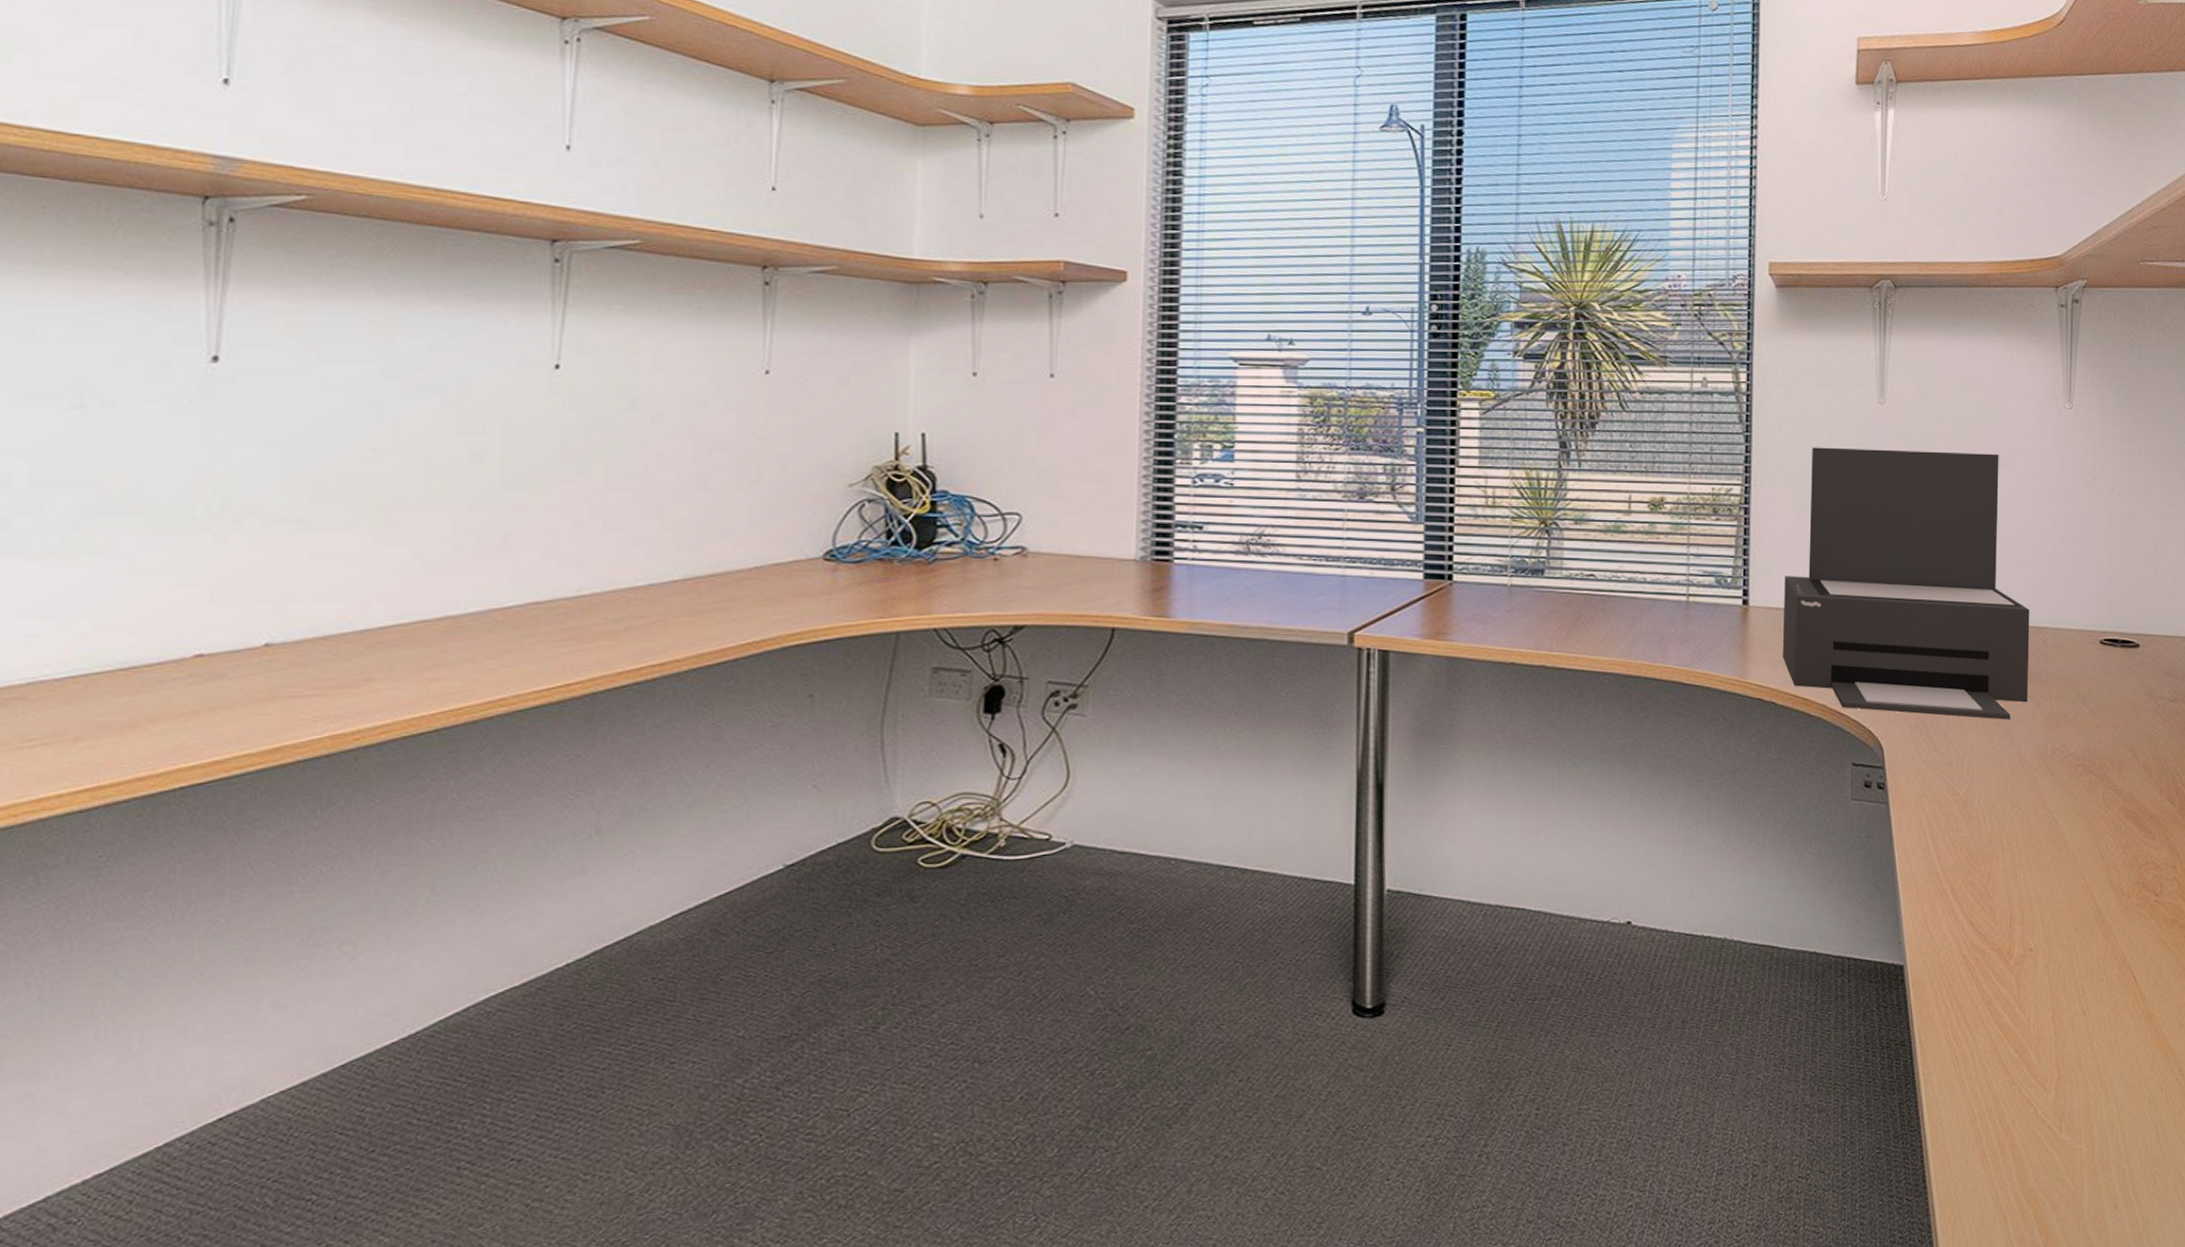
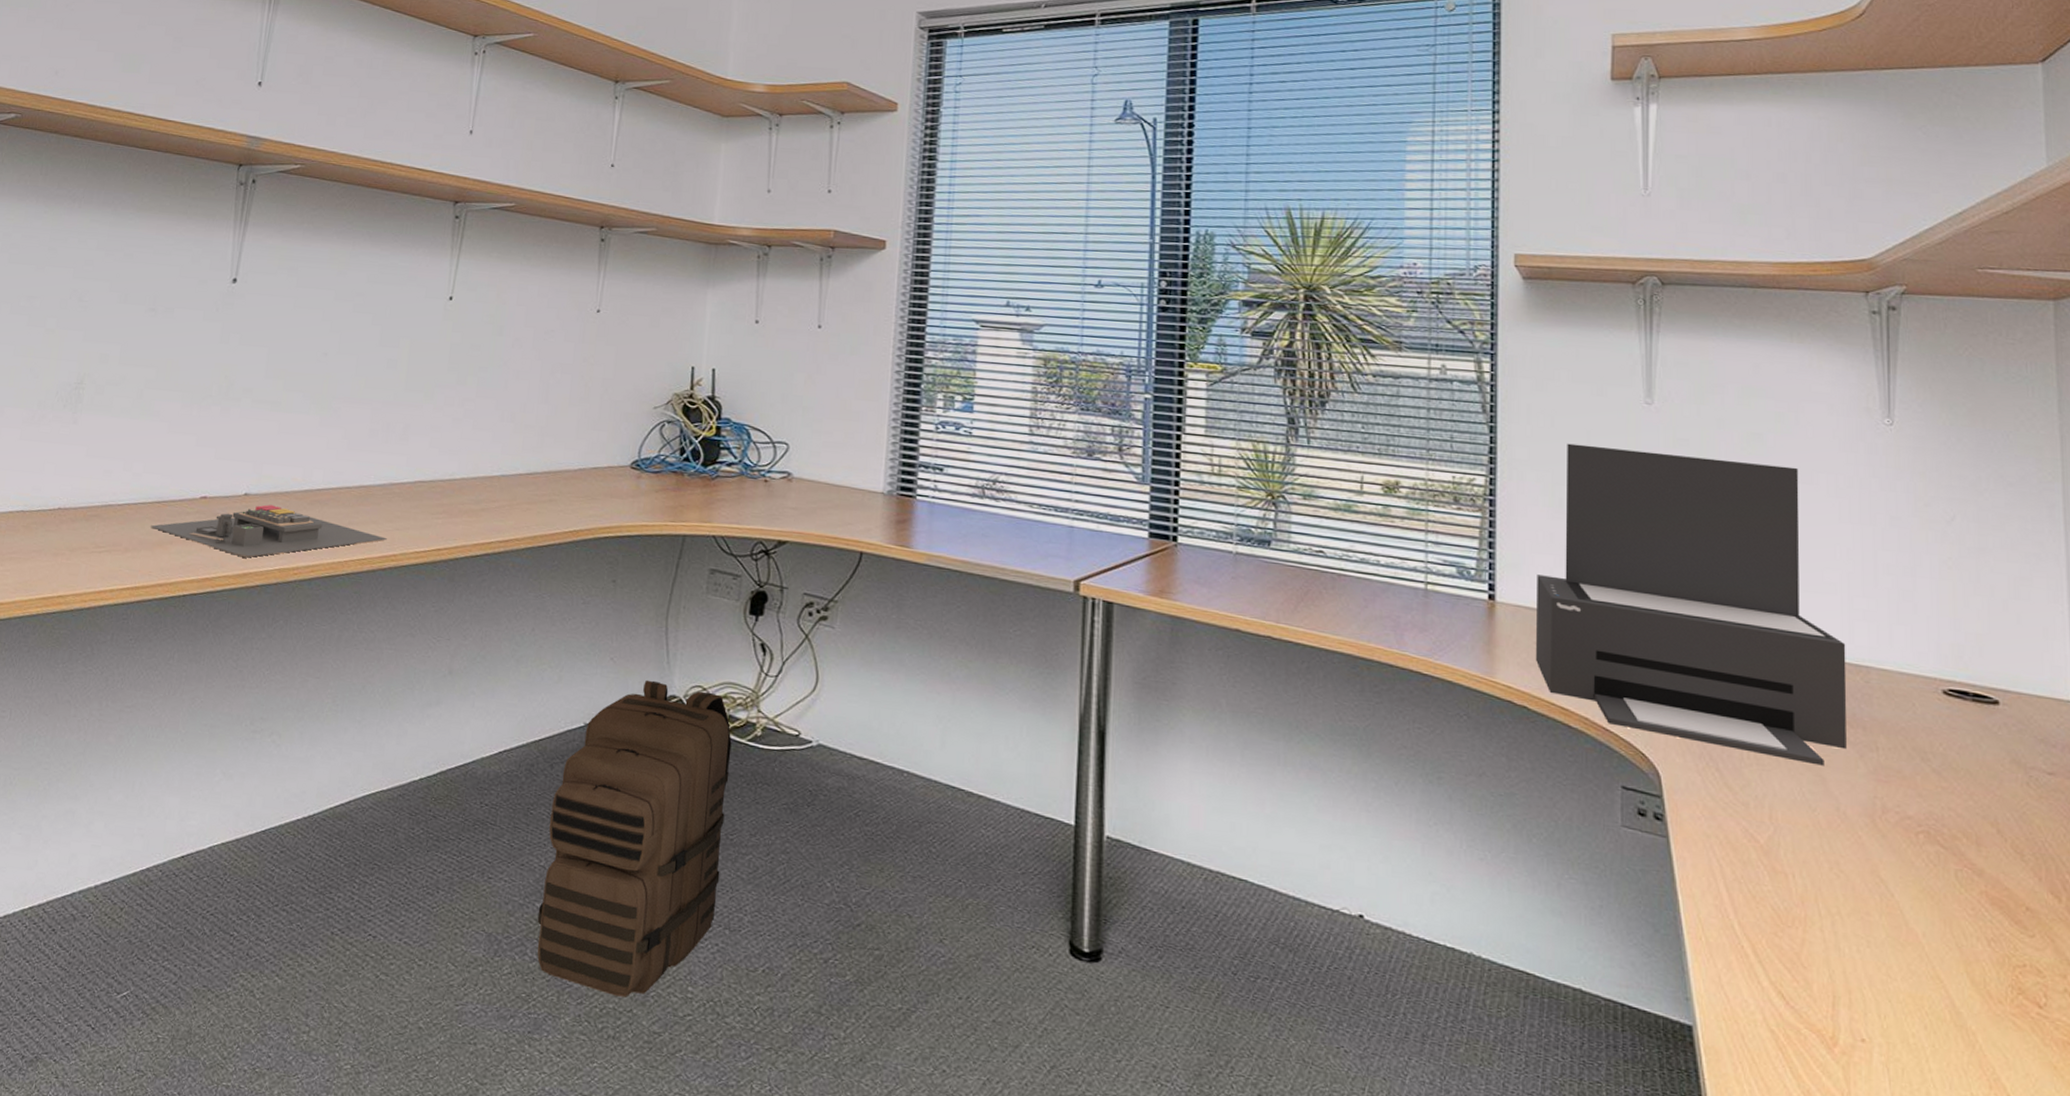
sushi platter: none [114,655,491,728] -> present [150,504,387,558]
backpack: none [739,803,971,1162] -> present [537,680,732,998]

